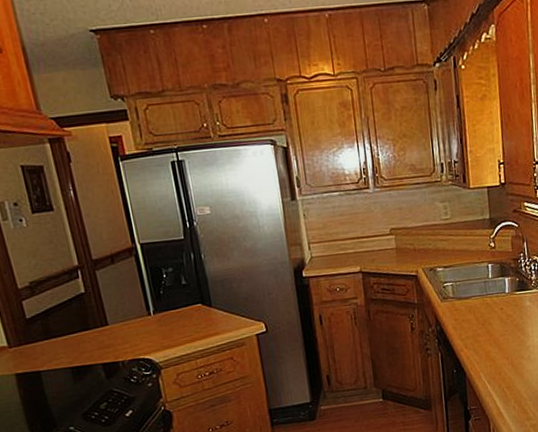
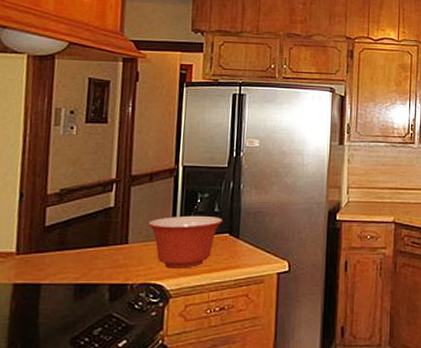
mixing bowl: none [121,289,192,343] -> present [148,215,222,269]

